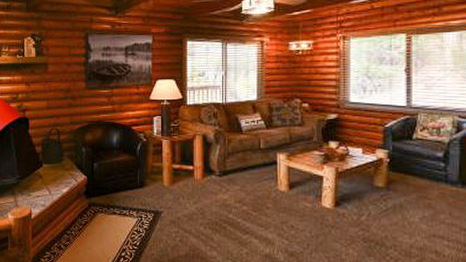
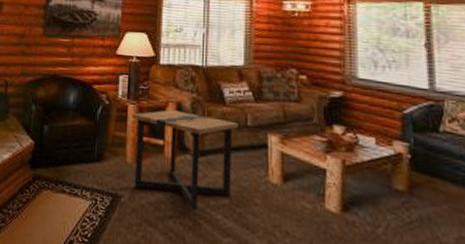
side table: none [166,141,253,217] -> present [132,110,238,210]

